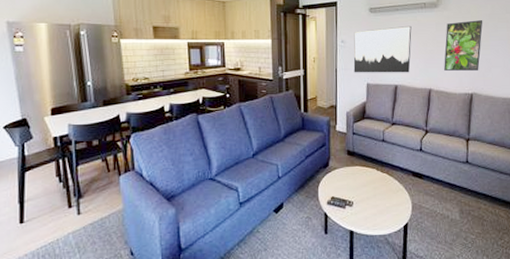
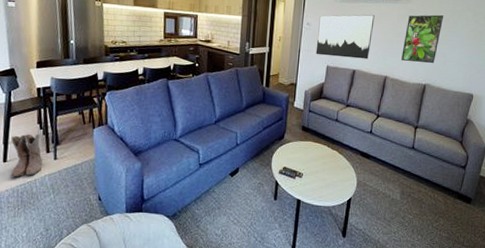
boots: none [27,188,64,239] -> present [11,133,43,177]

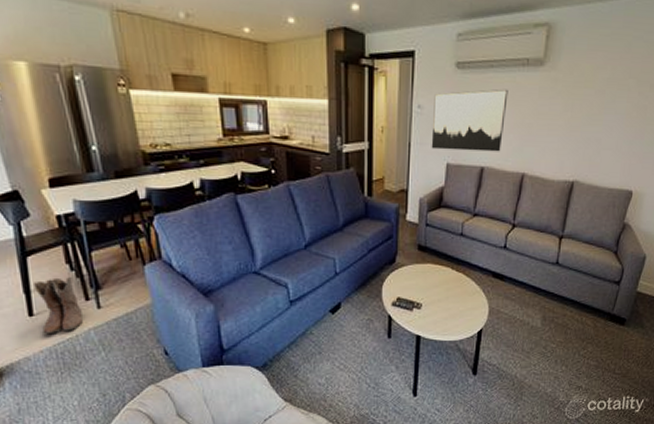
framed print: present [401,14,444,63] -> none [543,85,599,152]

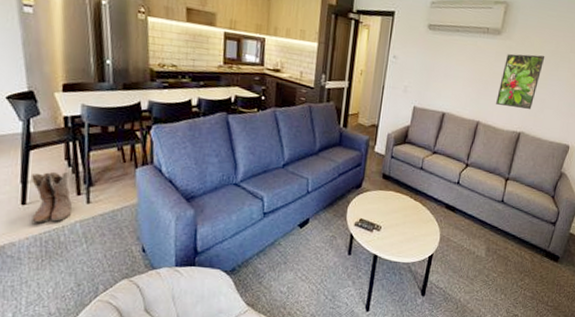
wall art: present [431,89,508,152] -> none [401,47,470,102]
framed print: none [543,85,599,152] -> present [496,53,545,109]

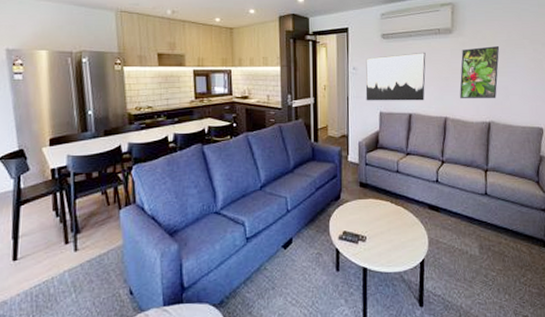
boots: present [30,171,72,223] -> none [21,223,60,278]
wall art: none [401,47,470,102] -> present [365,52,426,101]

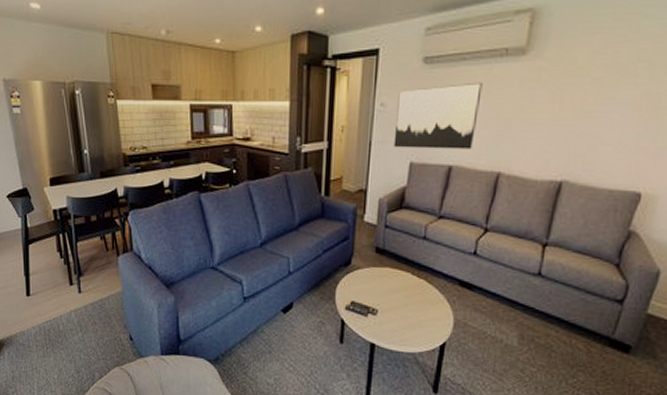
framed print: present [460,46,500,98] -> none [524,73,597,149]

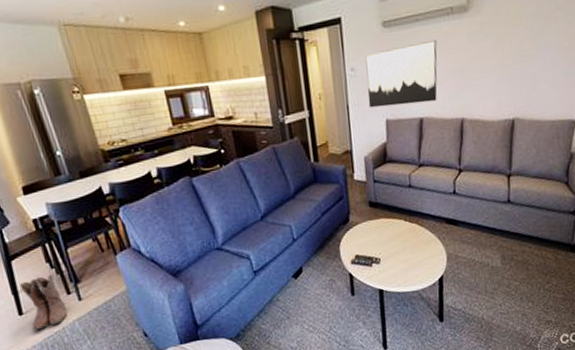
boots: none [31,263,66,313] -> present [19,275,67,331]

